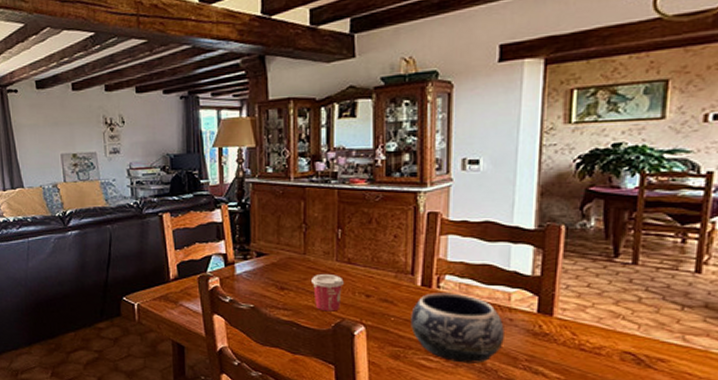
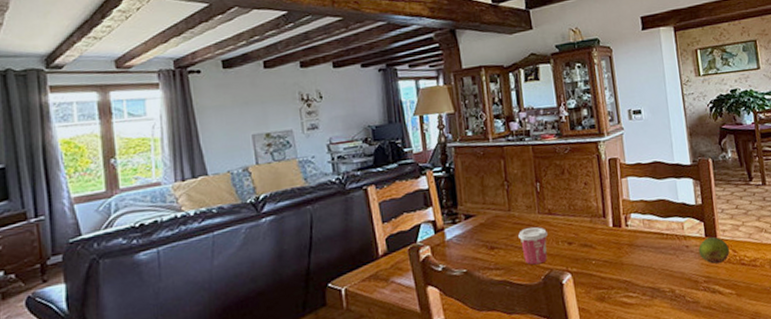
decorative bowl: present [411,293,504,363] -> none [608,229,685,295]
fruit: none [525,313,568,343] -> present [698,236,730,264]

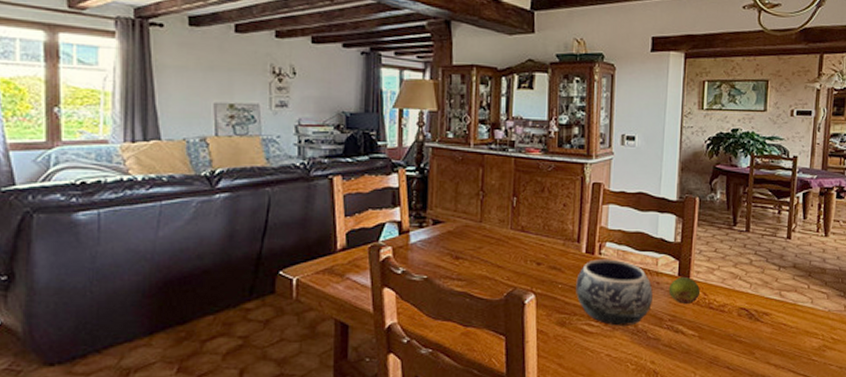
cup: present [518,227,548,265] -> none [486,241,517,281]
decorative bowl: none [608,229,685,295] -> present [576,259,653,326]

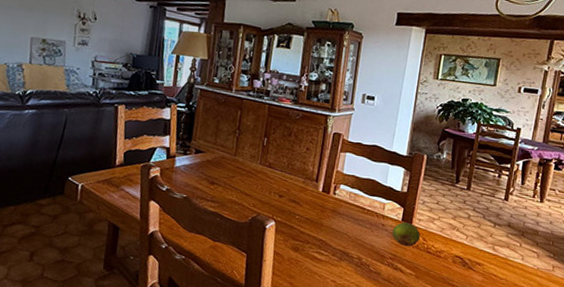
decorative bowl: present [576,259,653,326] -> none [310,198,378,259]

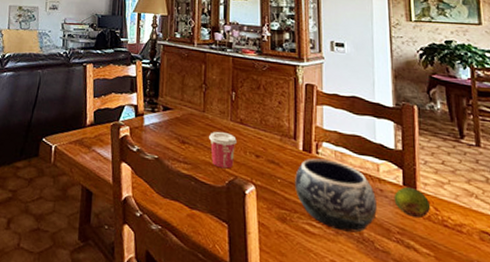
cup: none [238,173,264,207] -> present [209,131,237,169]
decorative bowl: none [310,198,378,259] -> present [295,158,377,233]

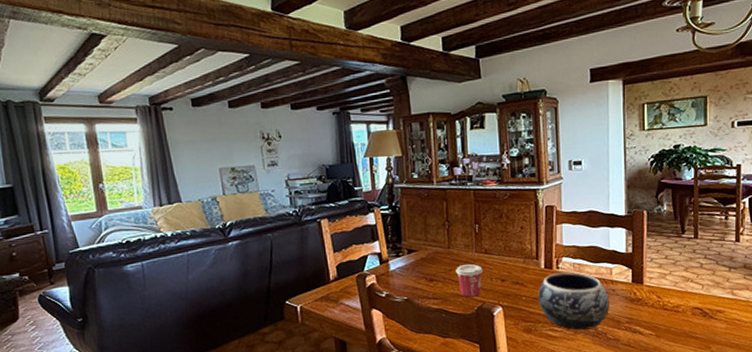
fruit: present [393,186,431,218] -> none [624,282,655,307]

